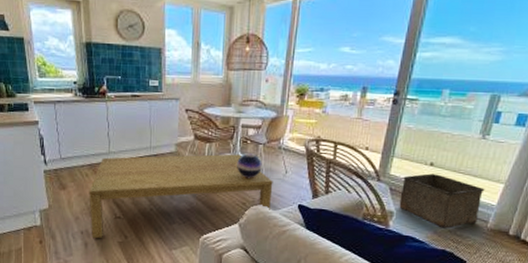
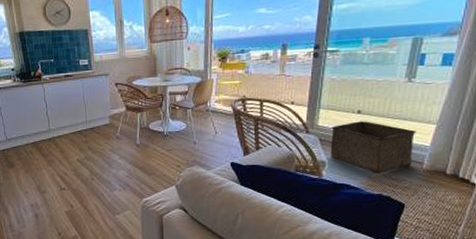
coffee table: present [89,154,273,239] -> none [34,120,205,210]
decorative sphere: present [237,153,262,178] -> none [168,118,192,142]

